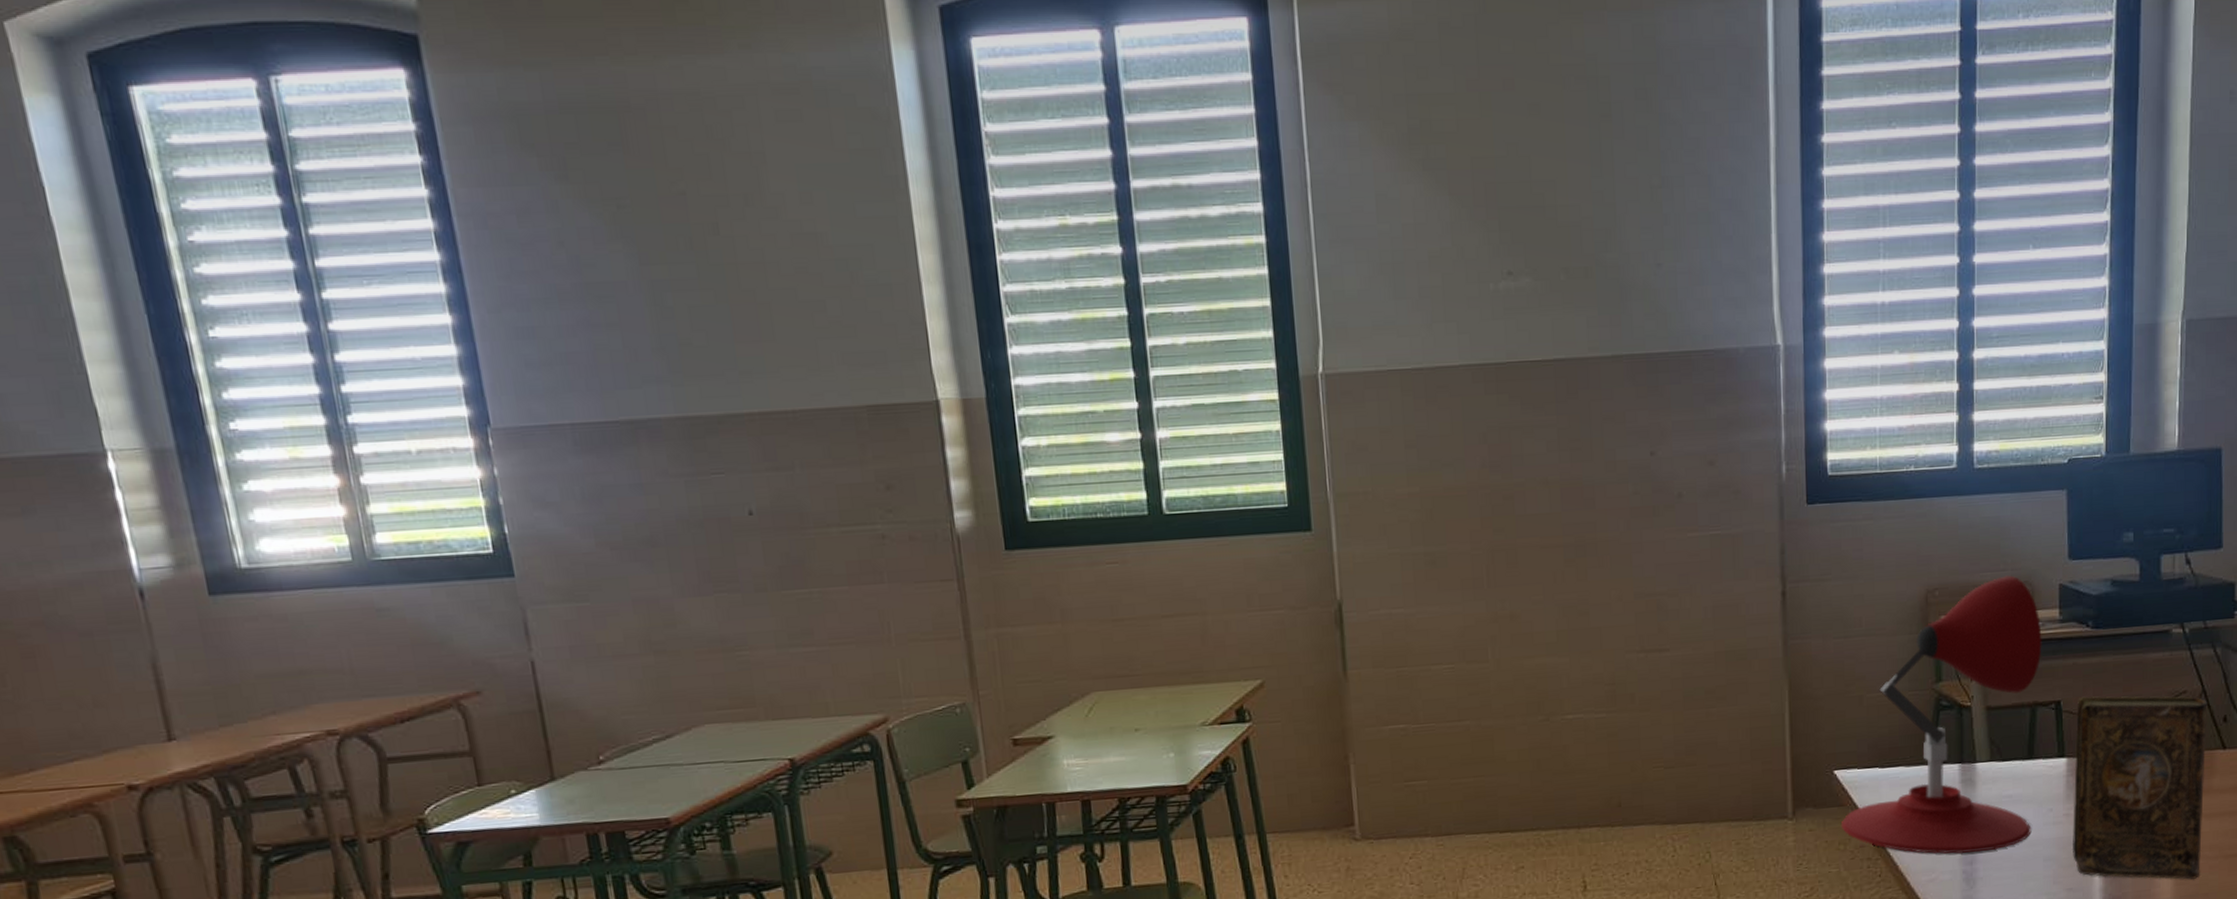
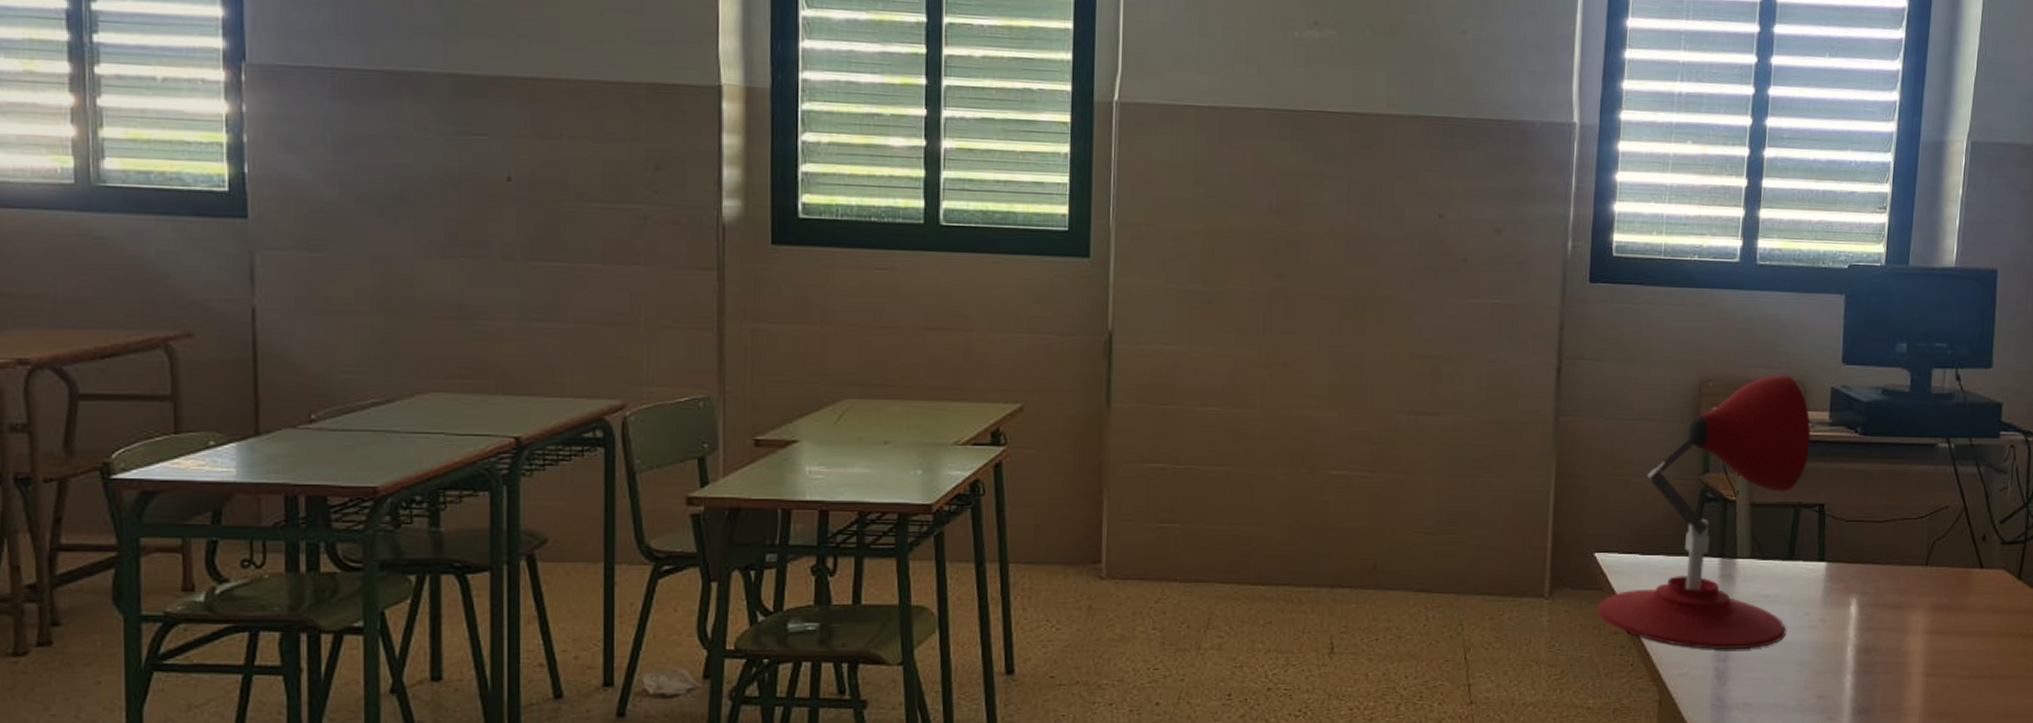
book: present [2071,695,2207,880] -> none [1825,502,1968,697]

